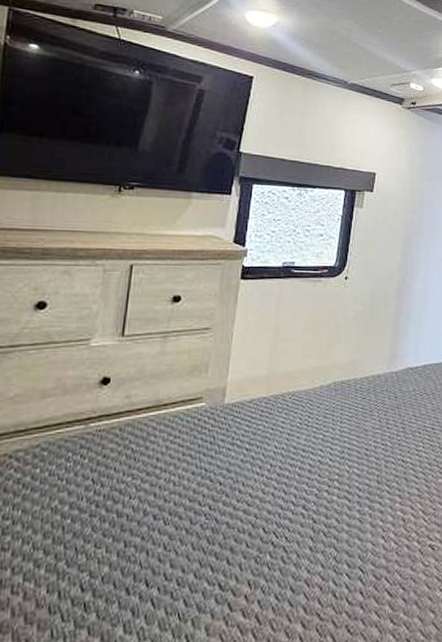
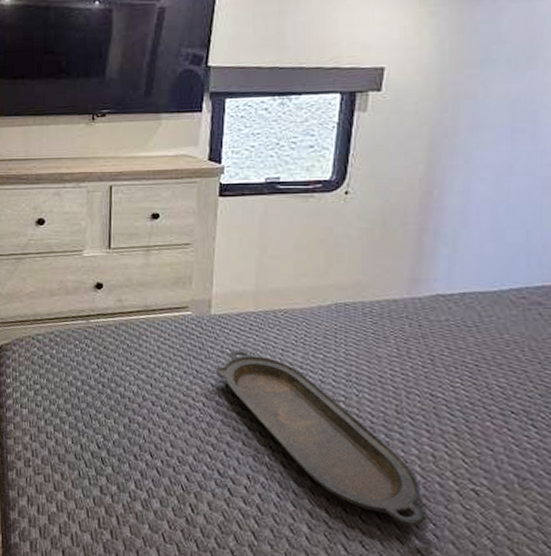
serving tray: none [224,440,397,598] -> present [215,350,425,527]

